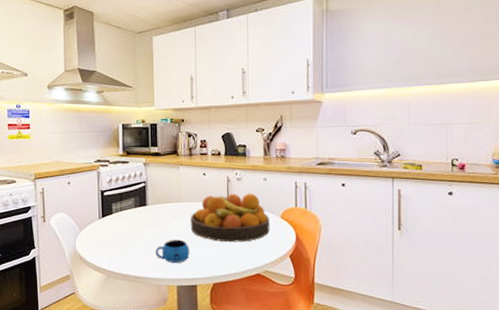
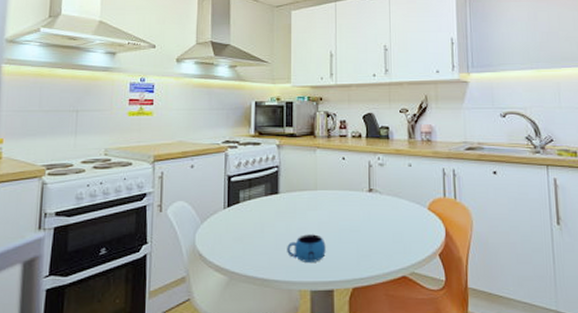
fruit bowl: present [190,193,270,242] -> none [327,180,416,238]

